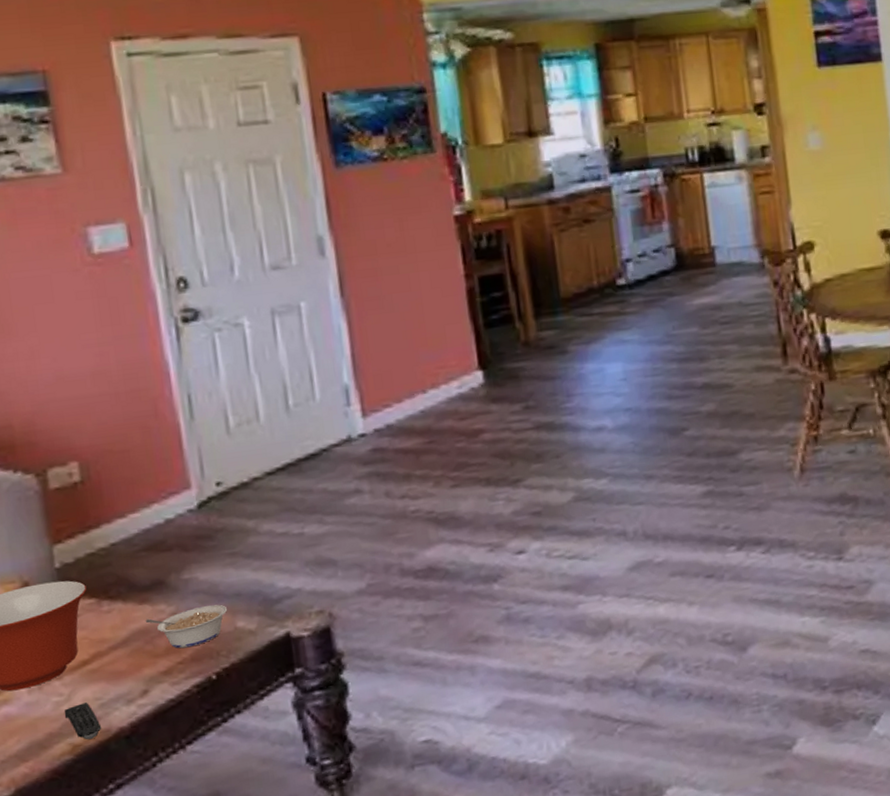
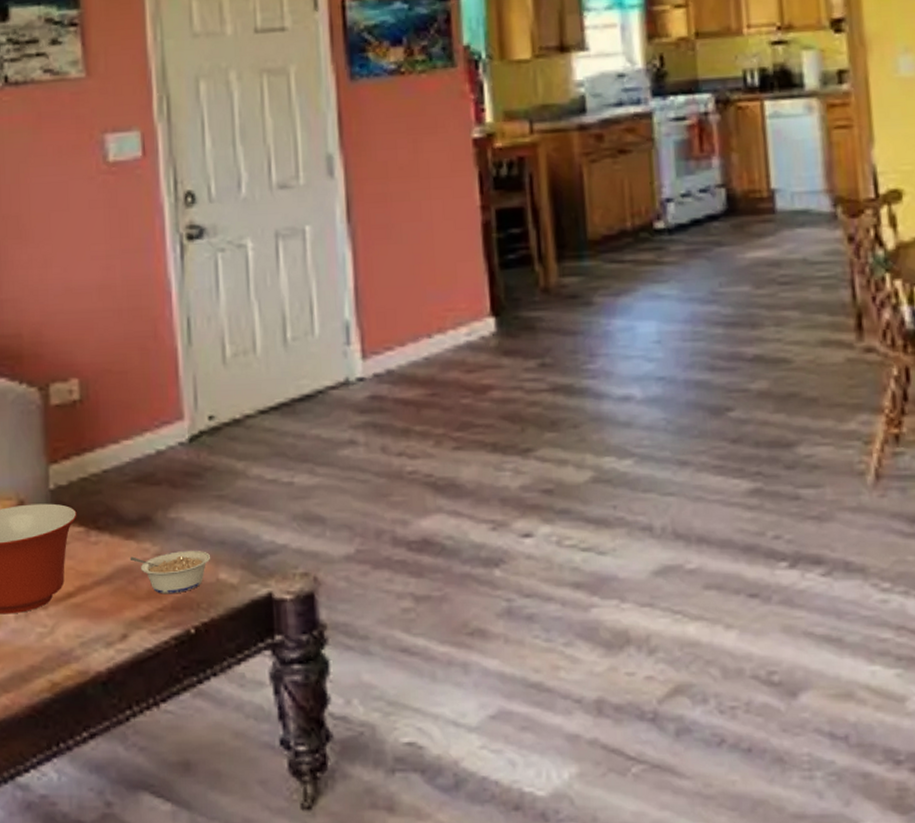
remote control: present [64,702,102,740] -> none [46,639,81,680]

